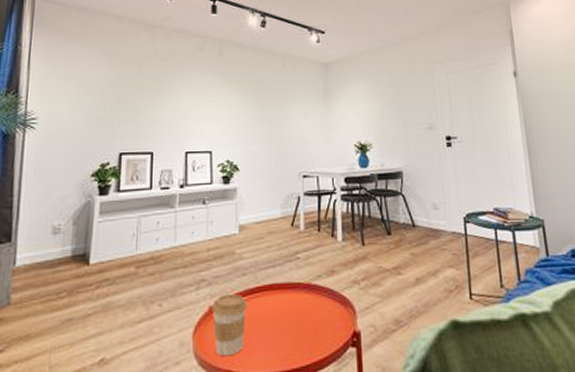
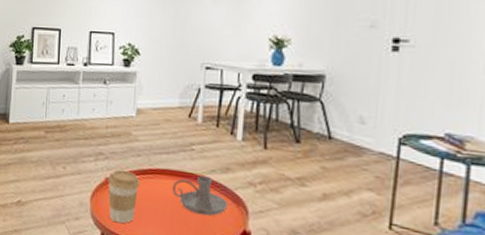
candle holder: none [281,283,336,326] -> present [172,176,228,216]

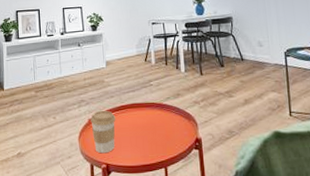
candle holder: present [172,176,228,216] -> none [140,103,182,134]

